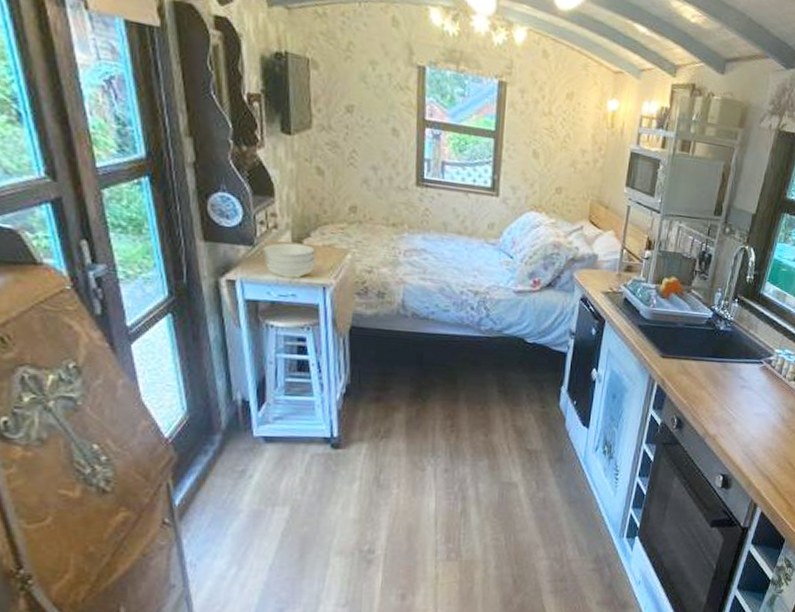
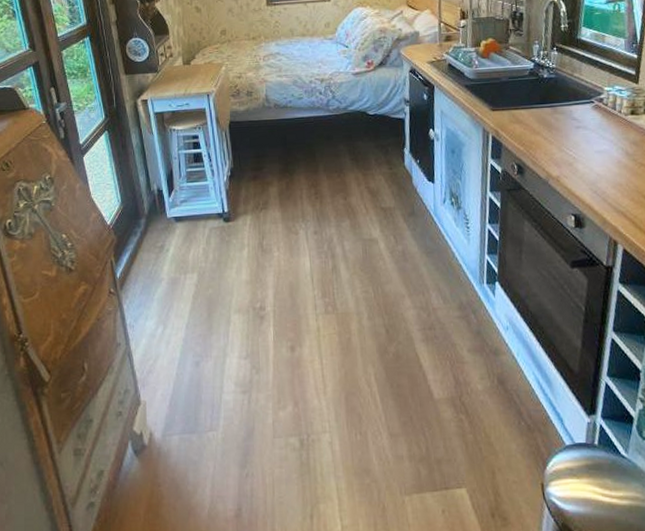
bowl: present [262,243,316,278] -> none [164,65,201,92]

